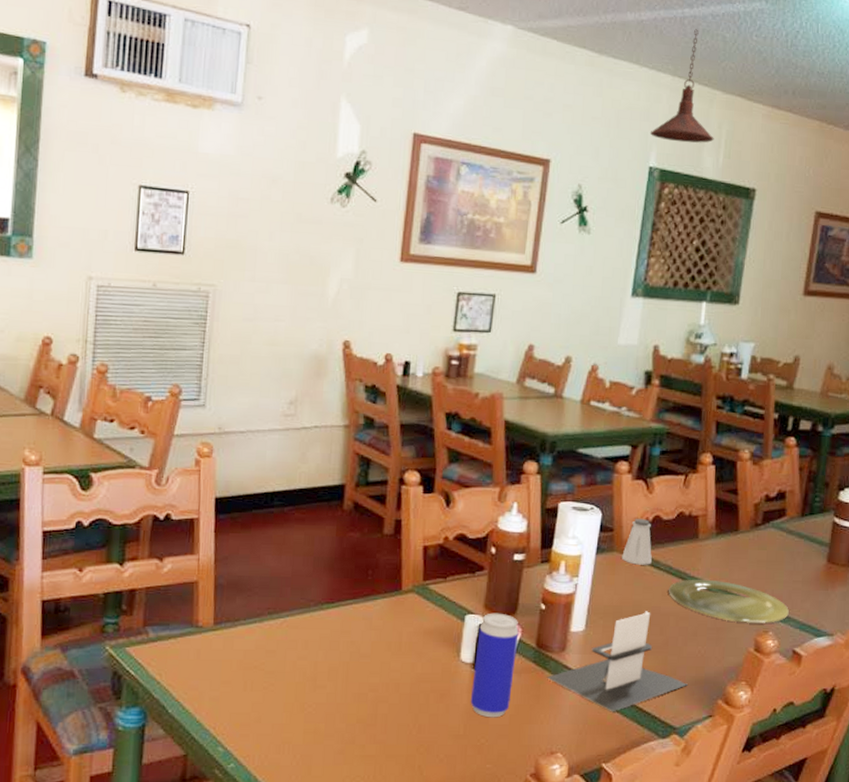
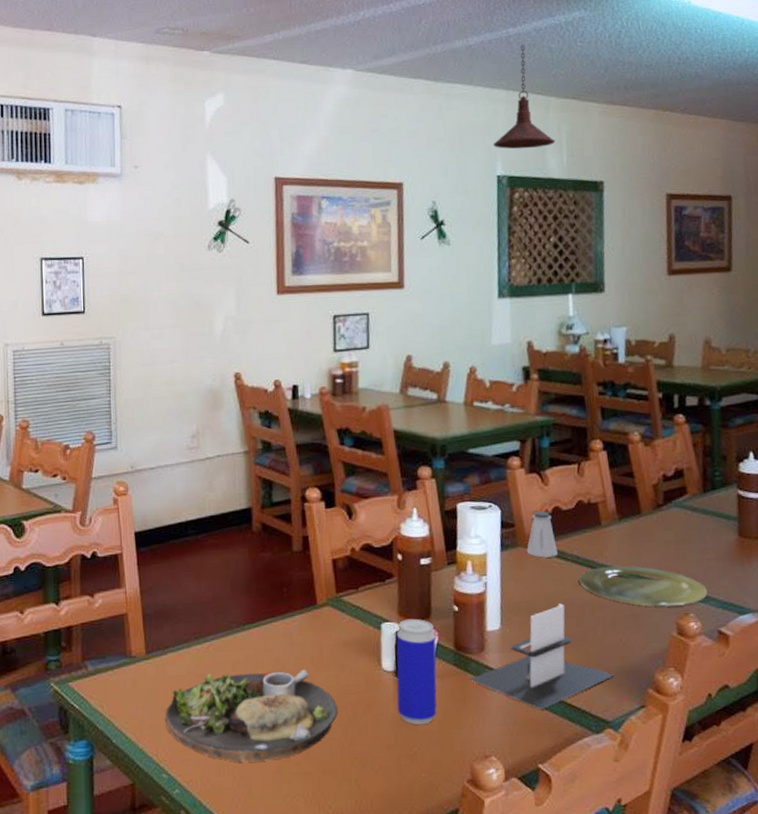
dinner plate: none [227,650,410,742] -> present [164,669,338,763]

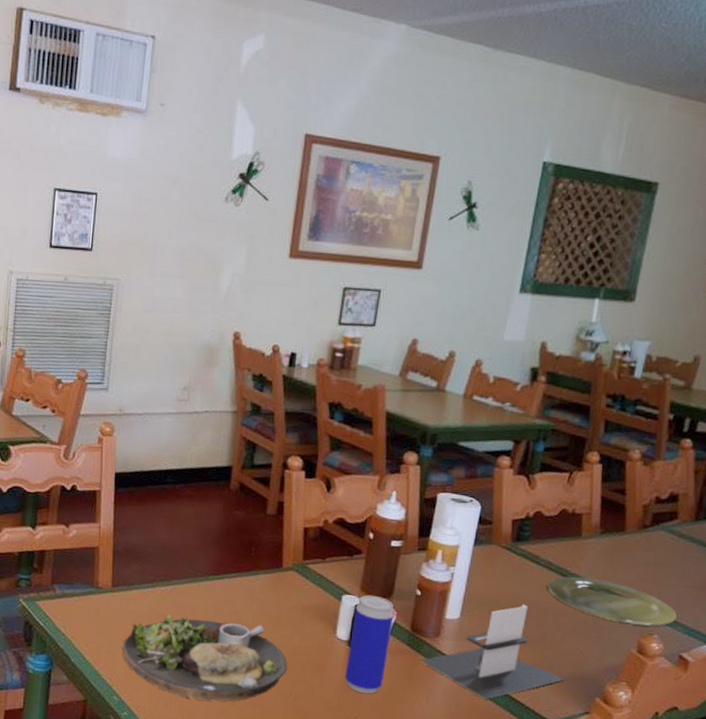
pendant light: present [493,45,555,149] -> none [545,18,615,137]
saltshaker: present [527,510,558,558] -> none [500,512,532,560]

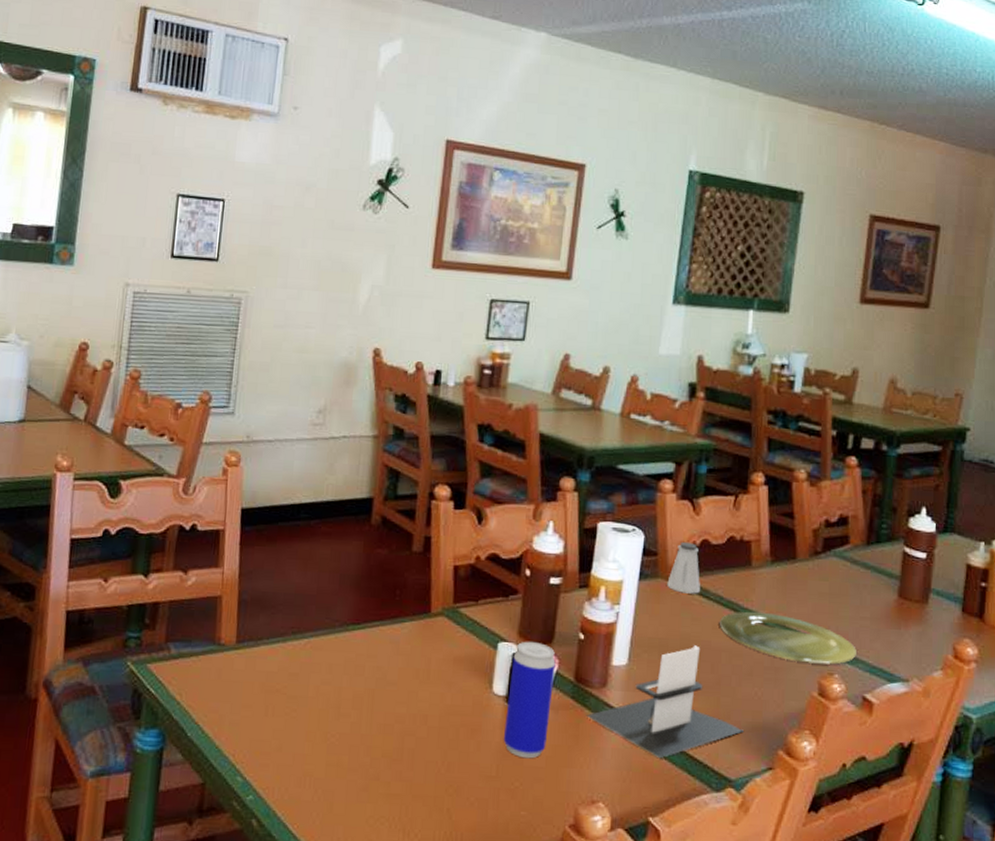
dinner plate: present [122,614,287,702] -> none [247,673,438,777]
saltshaker: none [500,512,532,560] -> present [667,541,700,594]

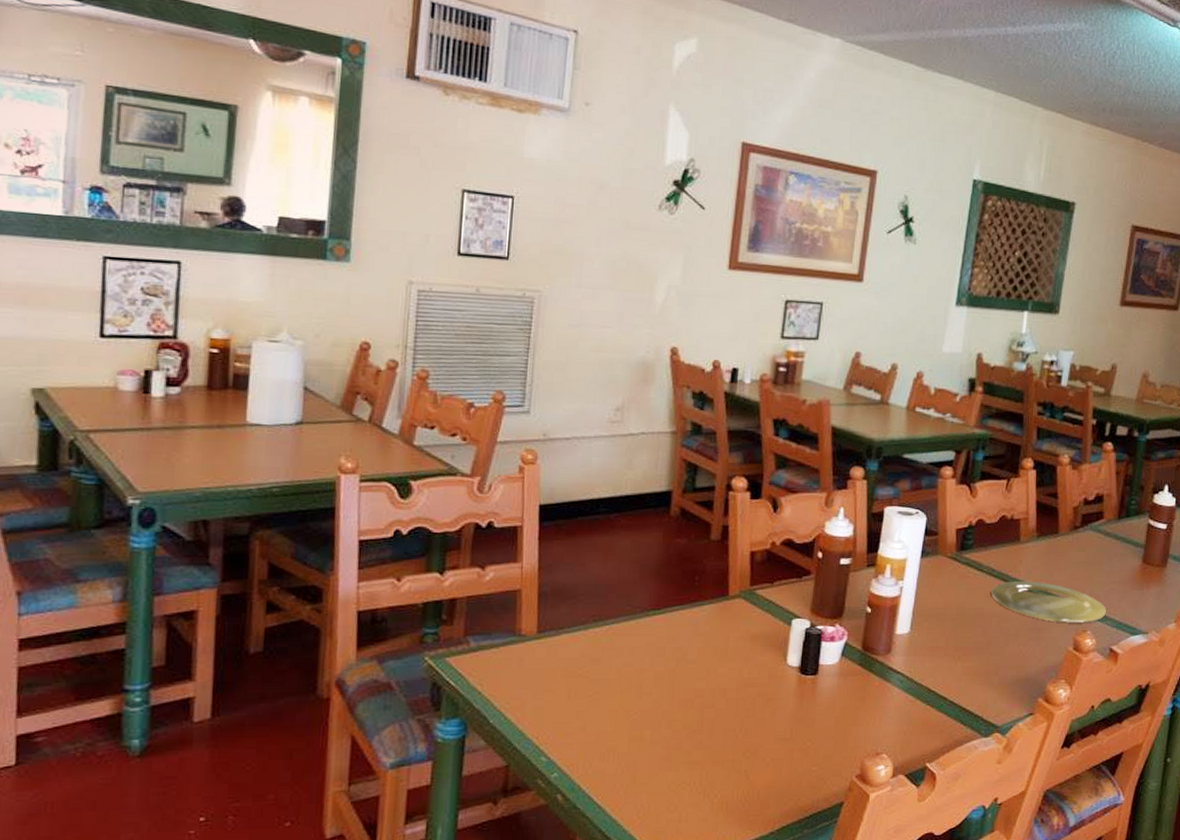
beverage can: present [503,641,556,759] -> none [796,617,845,721]
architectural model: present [585,645,743,759] -> none [872,613,1009,713]
saltshaker: present [667,541,700,594] -> none [946,521,975,568]

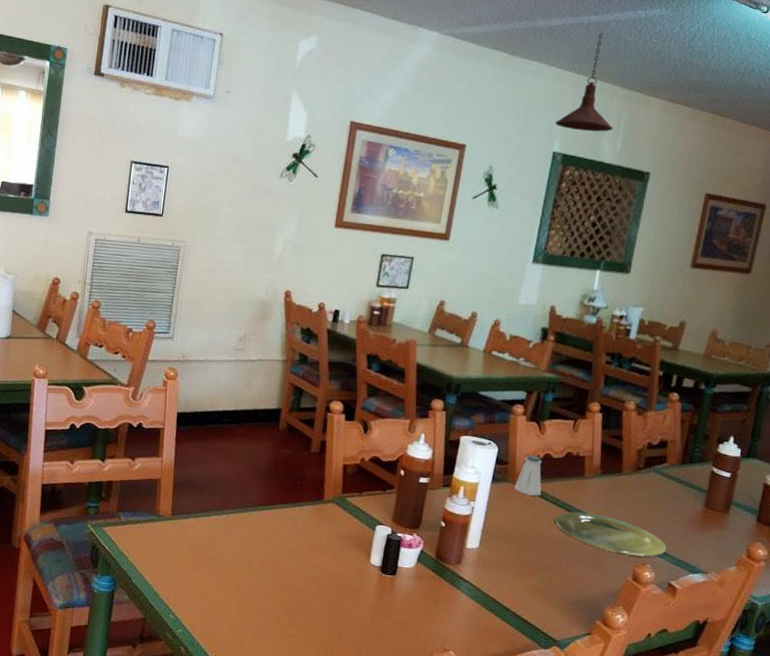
saltshaker: none [946,521,975,568] -> present [514,454,542,496]
pendant light: none [974,47,1036,158] -> present [555,33,613,132]

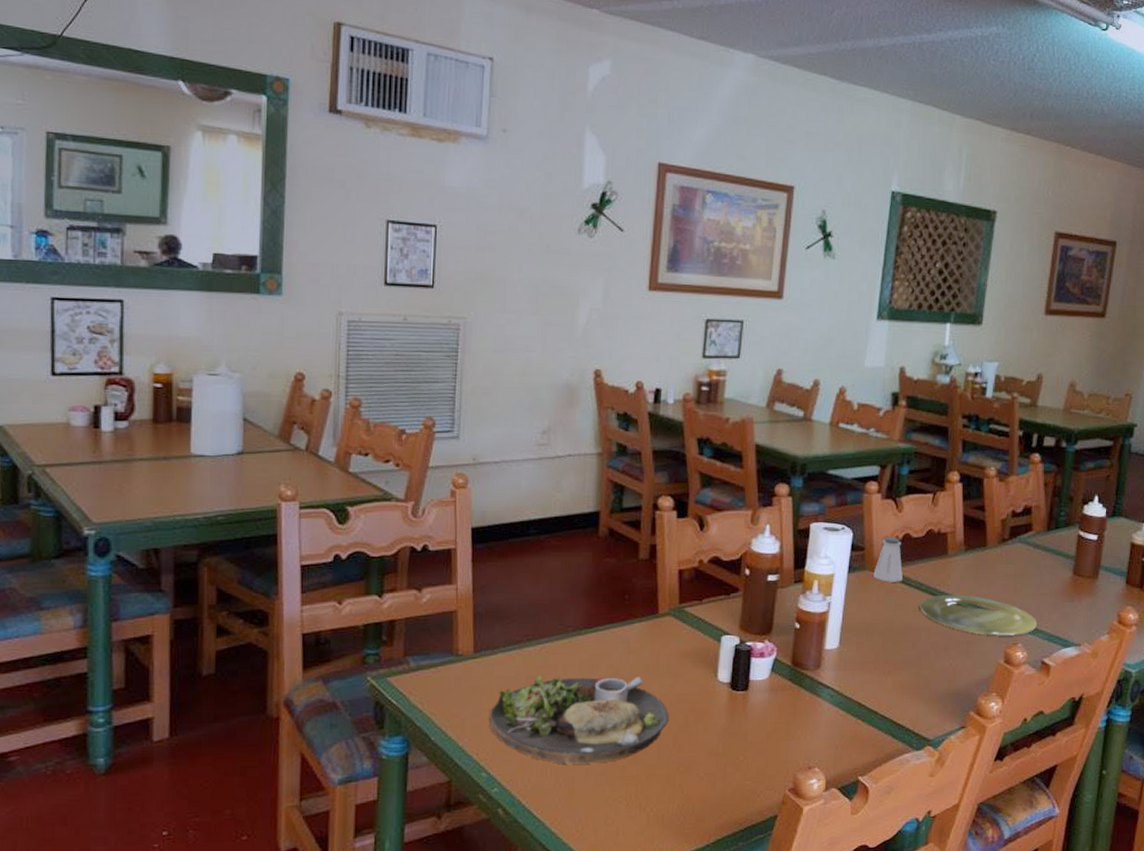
dinner plate: none [179,540,326,621] -> present [488,675,669,765]
pendant light: present [555,33,613,132] -> none [891,54,955,167]

